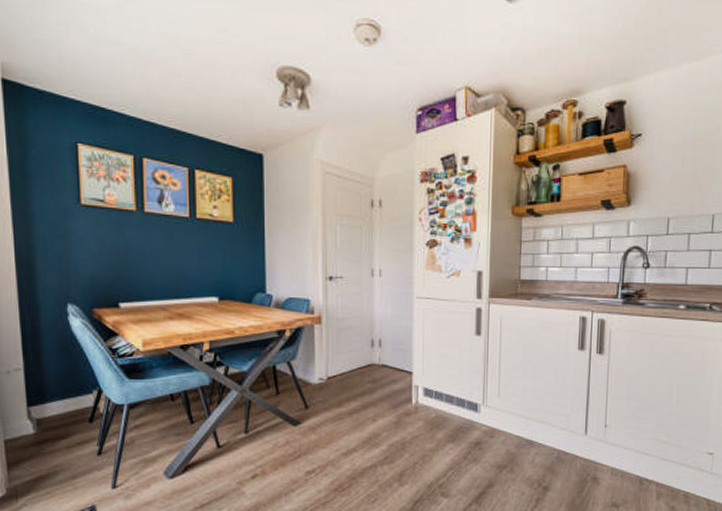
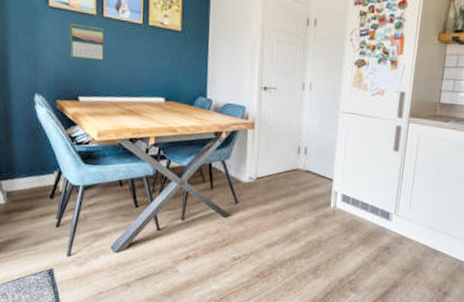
calendar: none [105,222,149,261] -> present [69,24,105,61]

